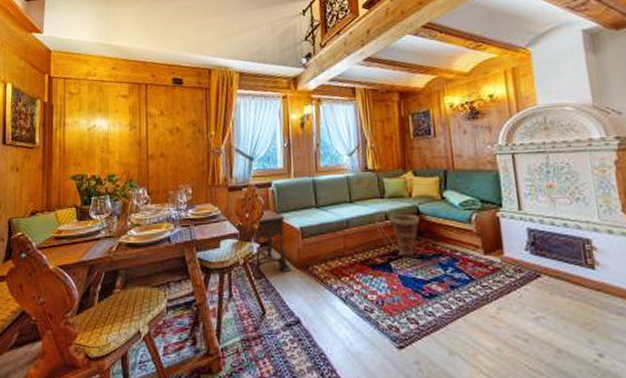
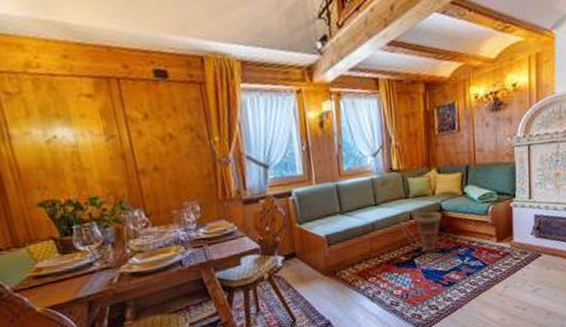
side table: present [252,209,292,279] -> none [275,220,320,291]

